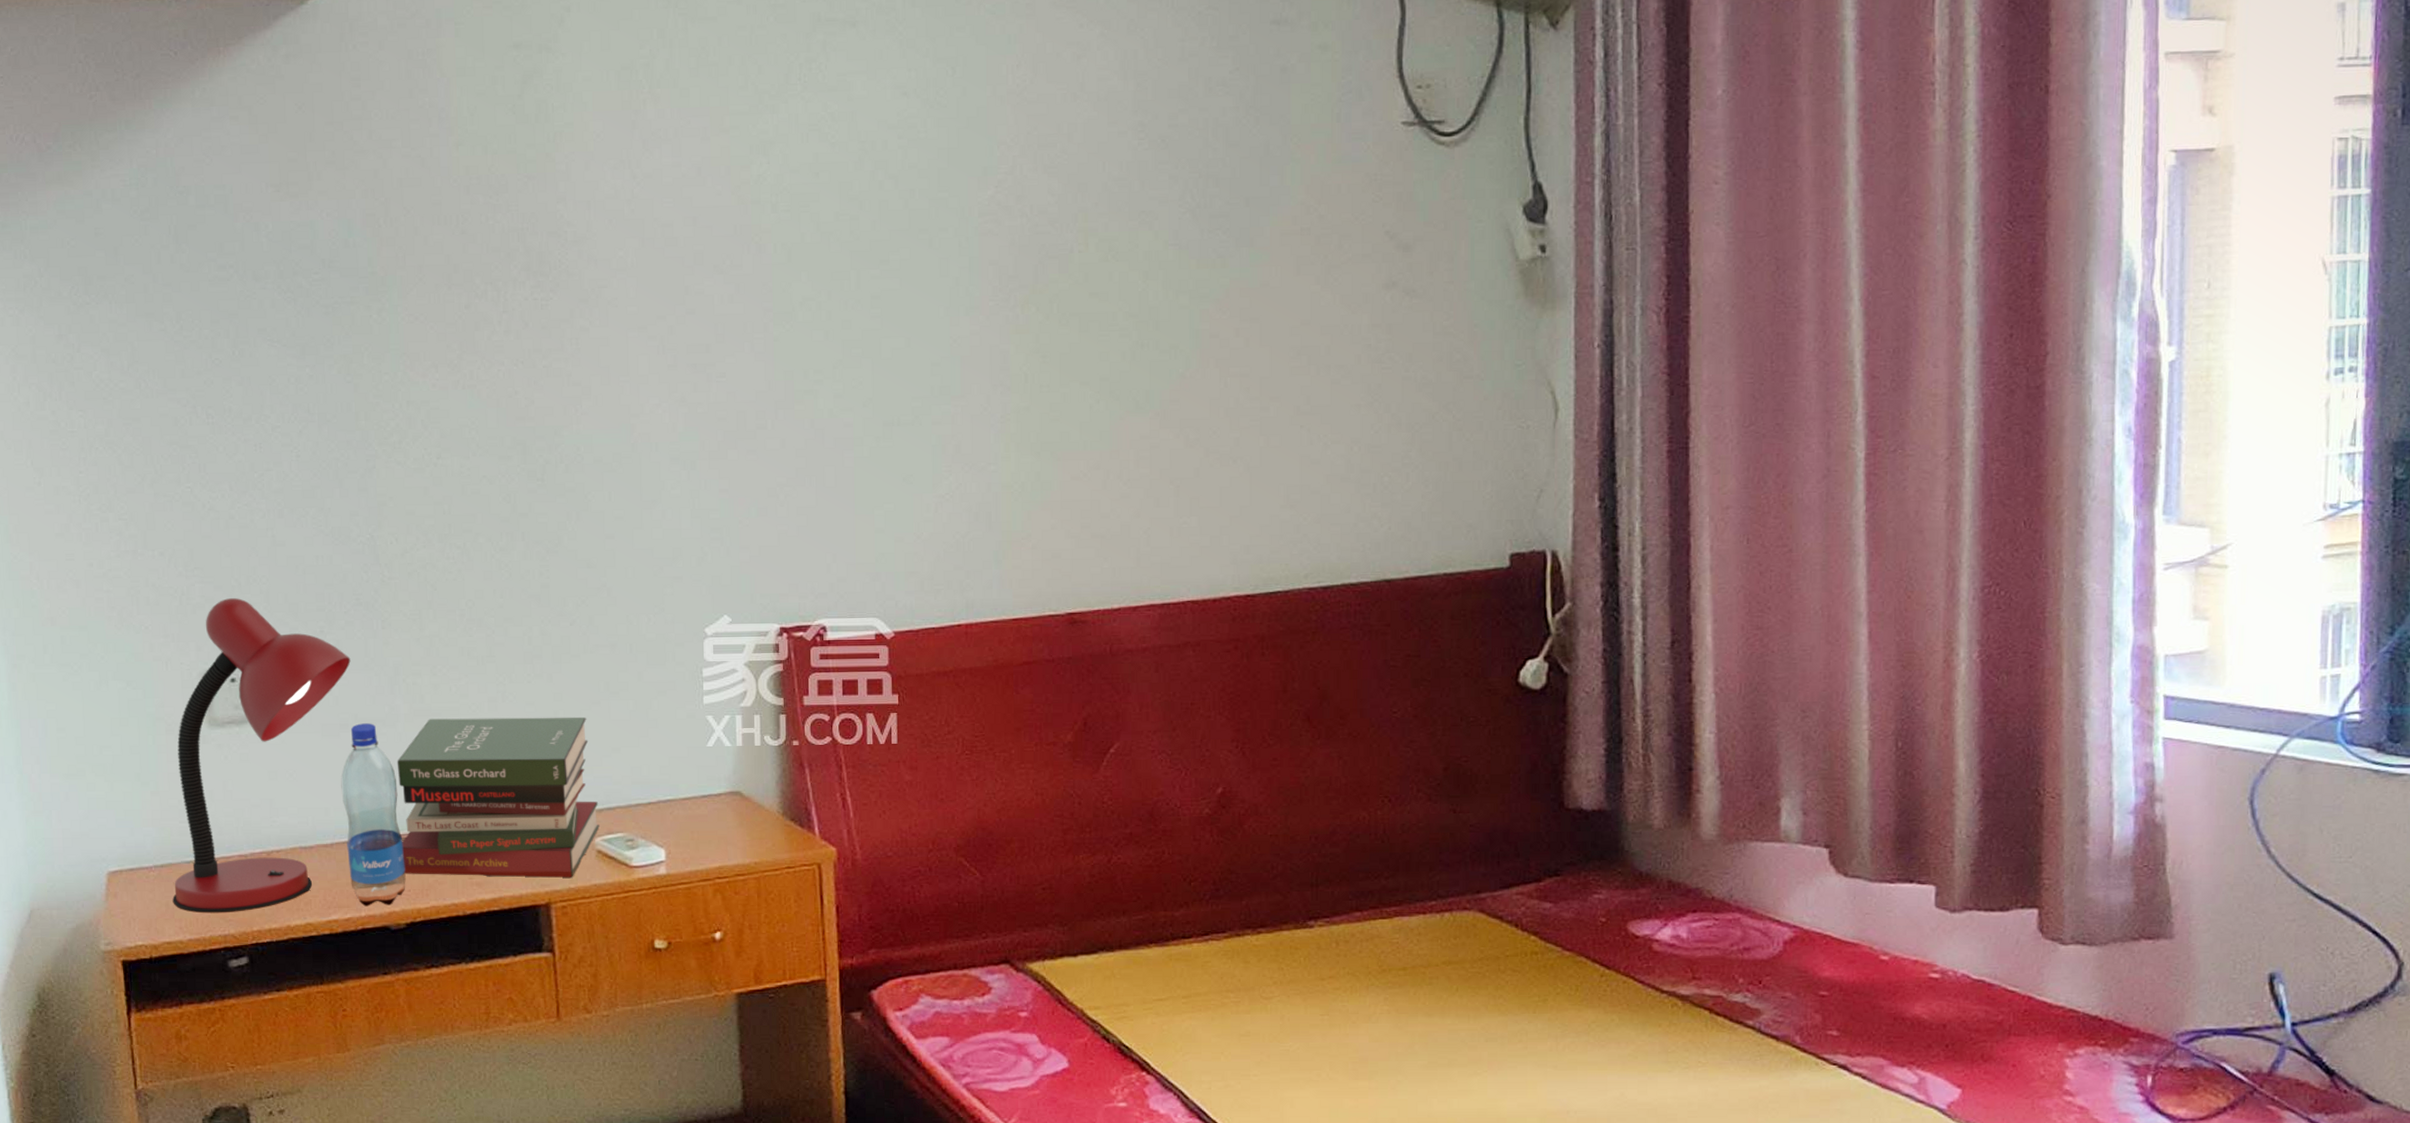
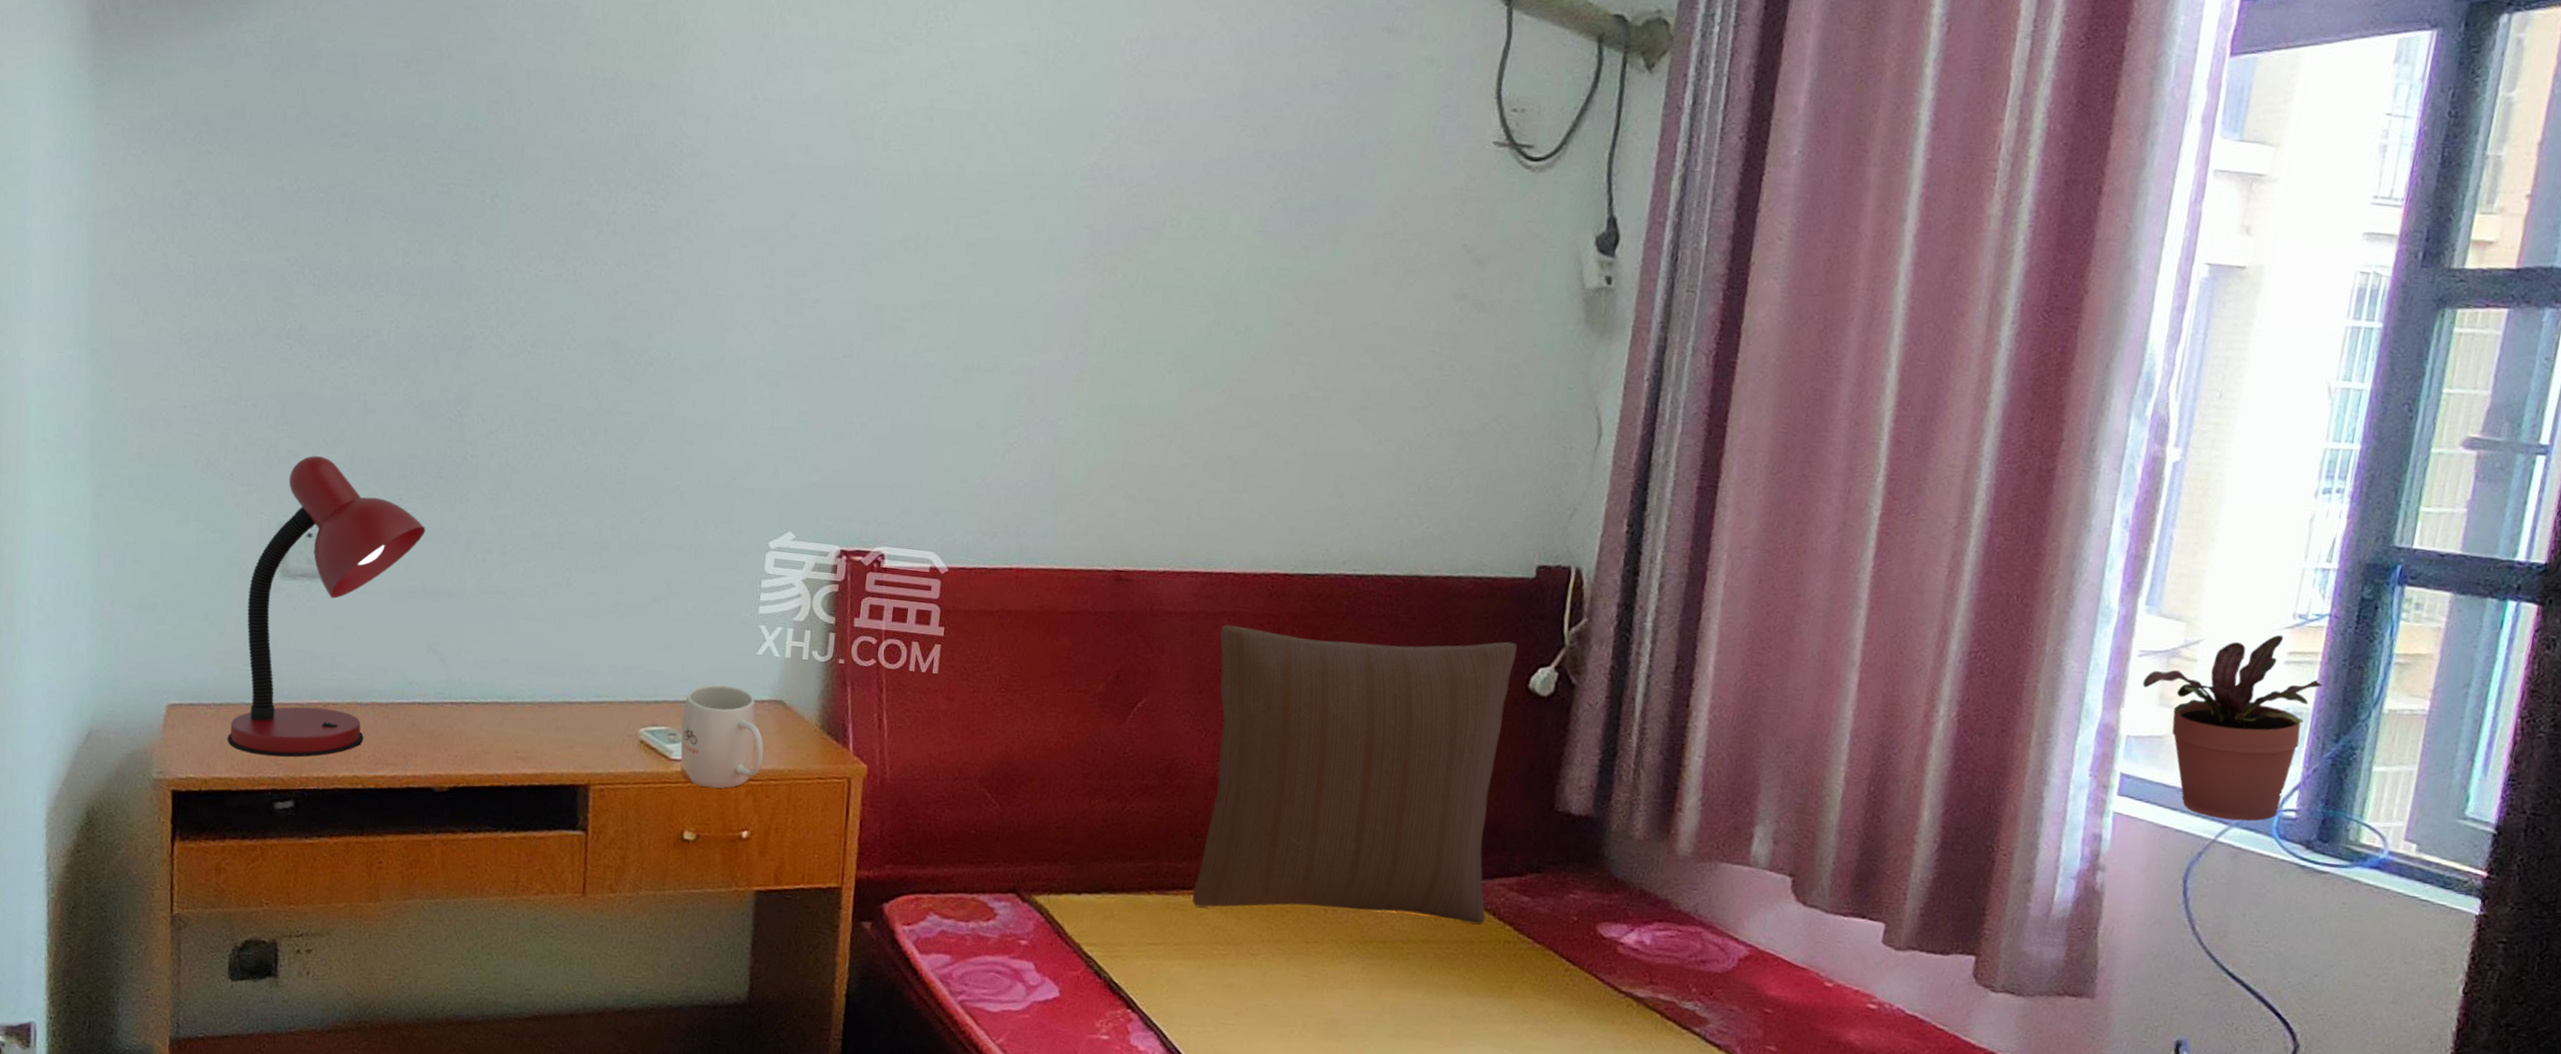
bottle: present [340,723,406,907] -> none [400,591,456,769]
books: present [397,716,600,878] -> none [453,595,647,763]
mug: none [638,783,728,892] -> present [680,684,765,789]
pillow: none [1187,637,1508,955] -> present [1192,624,1517,924]
potted plant: none [2173,528,2370,731] -> present [2142,635,2325,822]

